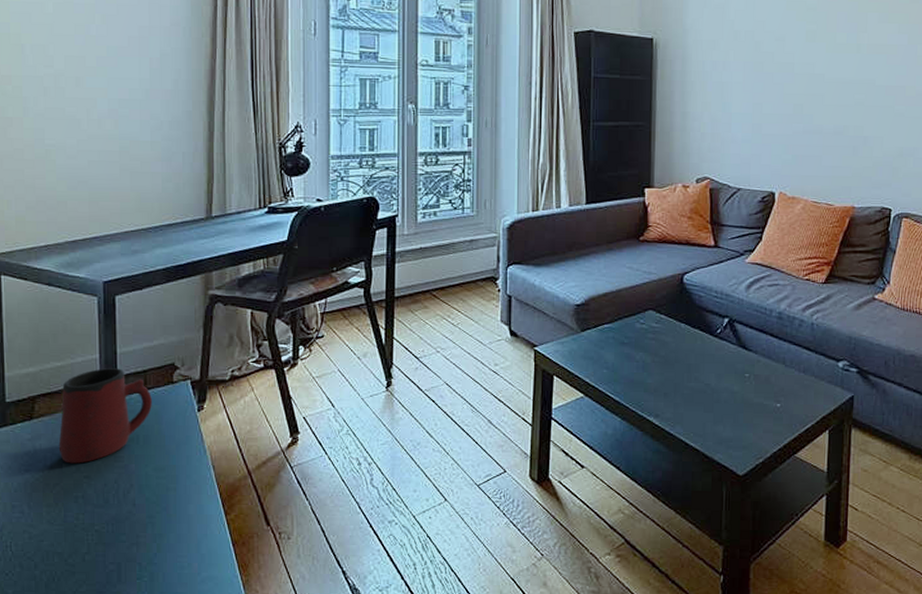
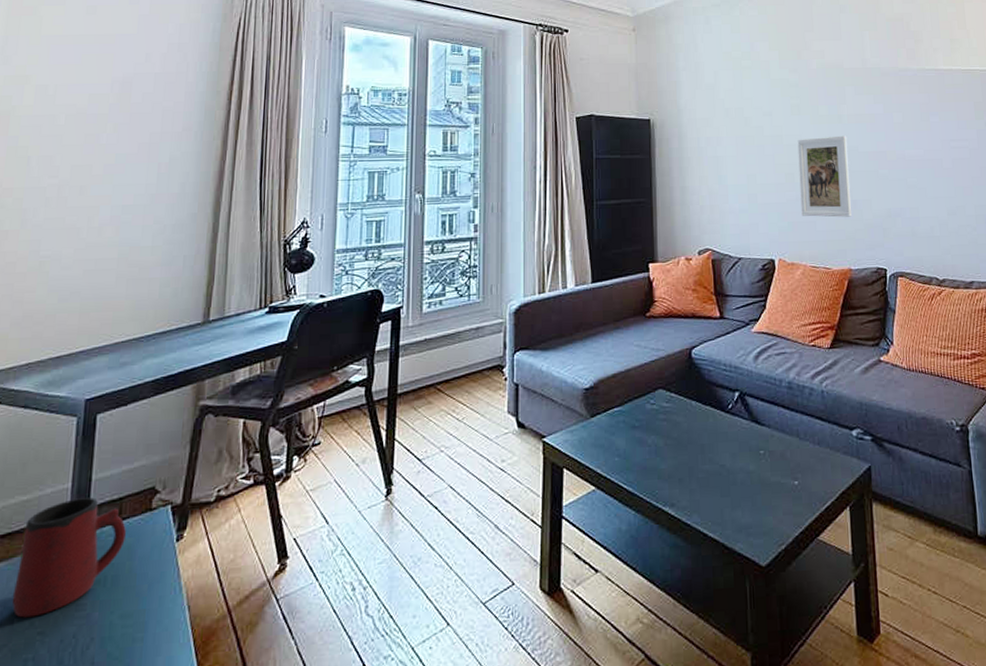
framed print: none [807,67,865,154] -> present [797,135,851,217]

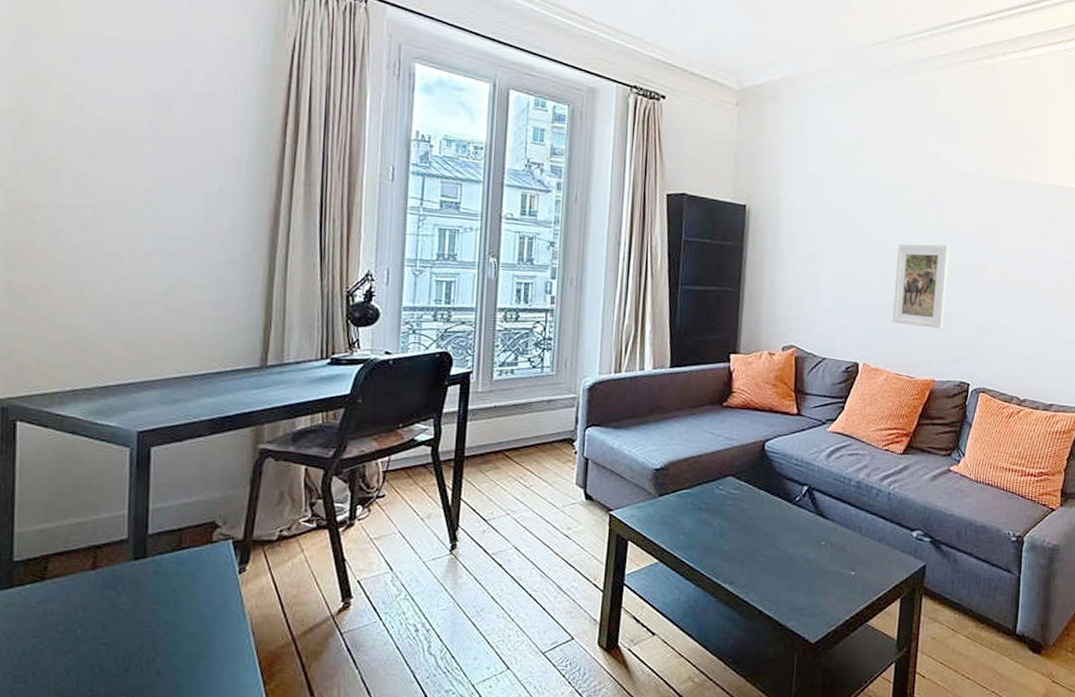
mug: present [12,497,126,618] -> none [73,525,187,629]

